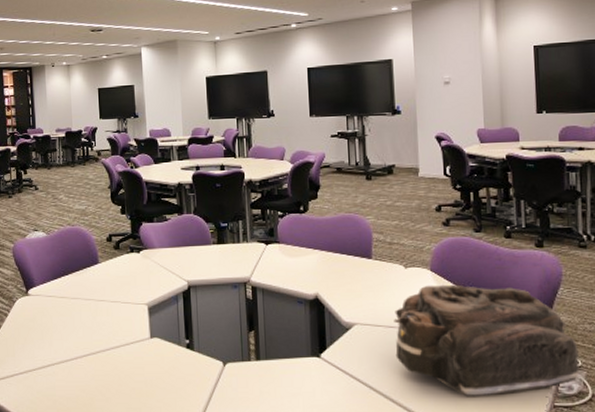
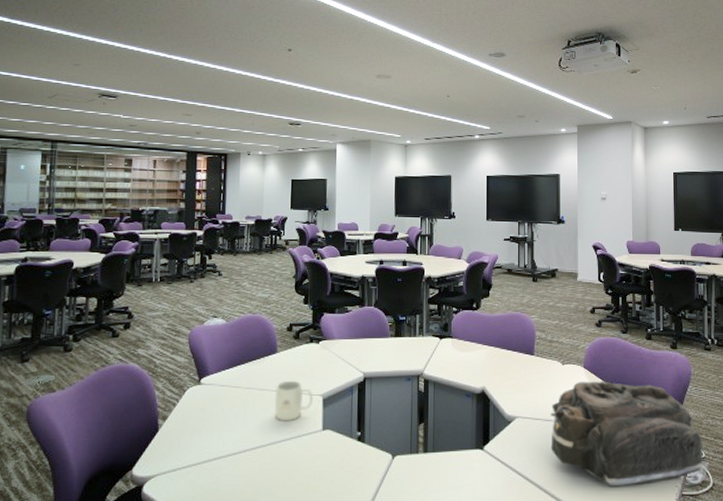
mug: none [100,290,139,330] -> present [274,380,314,422]

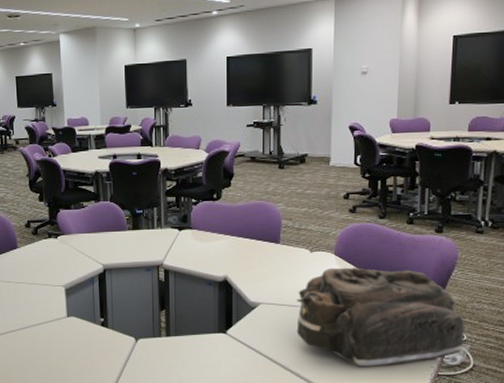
mug: present [274,380,314,422] -> none [19,273,56,310]

